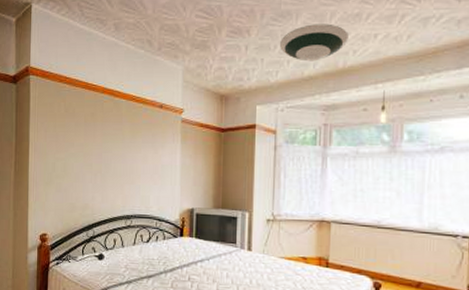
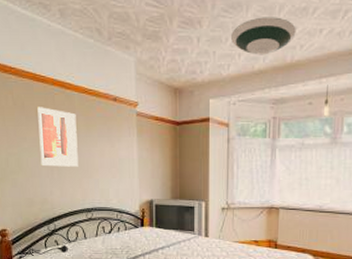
wall art: none [85,114,123,173] -> present [37,107,78,167]

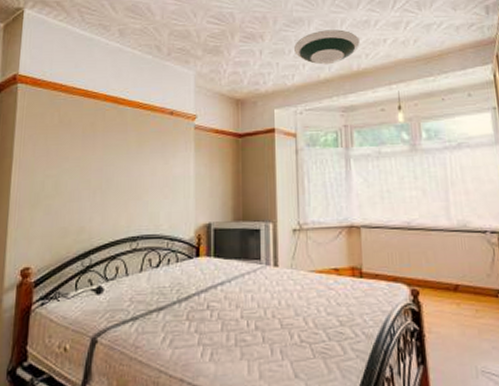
wall art: present [37,107,78,167] -> none [82,123,128,189]

